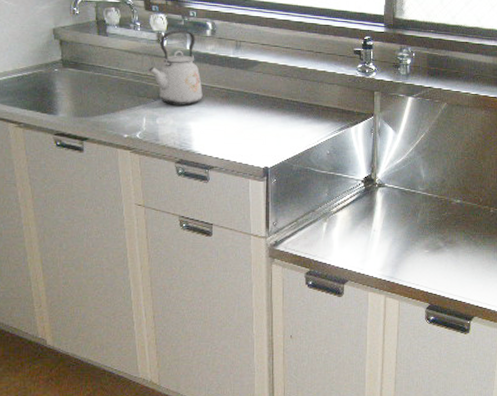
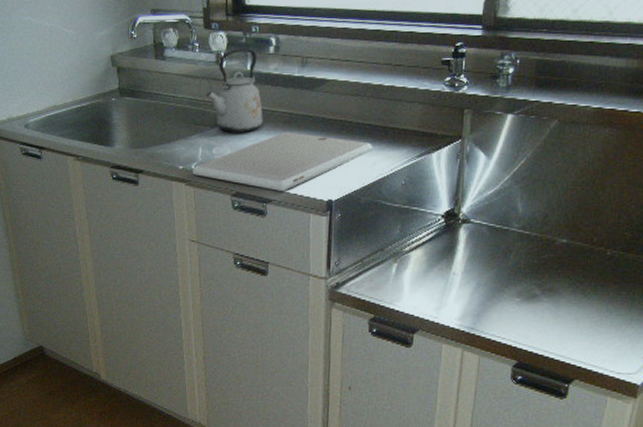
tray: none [137,105,301,160] -> present [192,132,373,192]

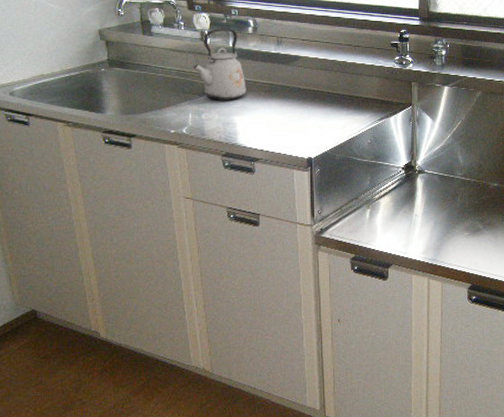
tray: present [192,132,373,192] -> none [184,100,342,152]

